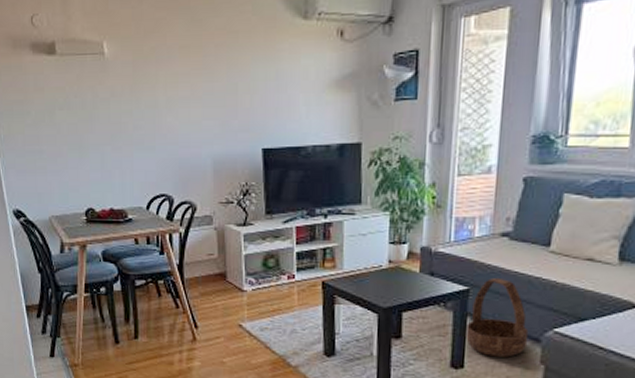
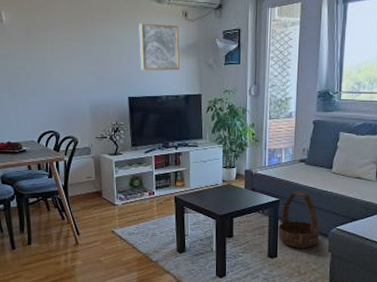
wall art: none [277,48,333,112] -> present [139,23,180,71]

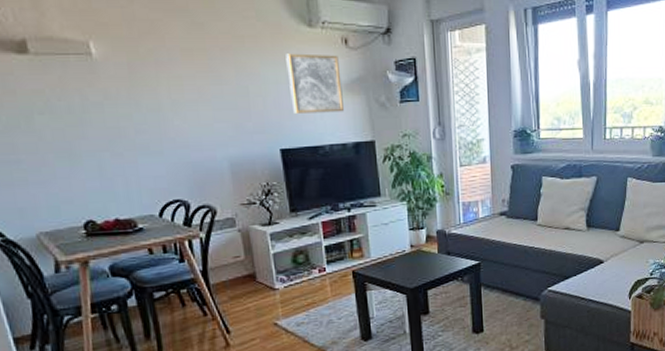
basket: present [278,191,320,248] -> none [482,250,530,319]

